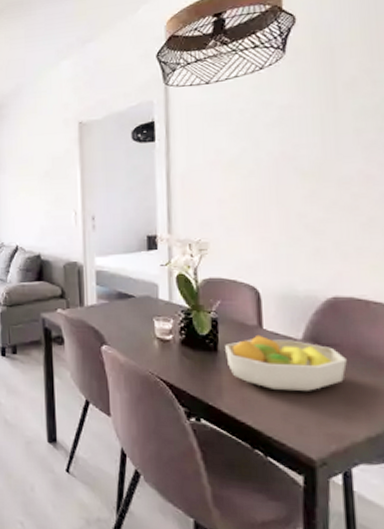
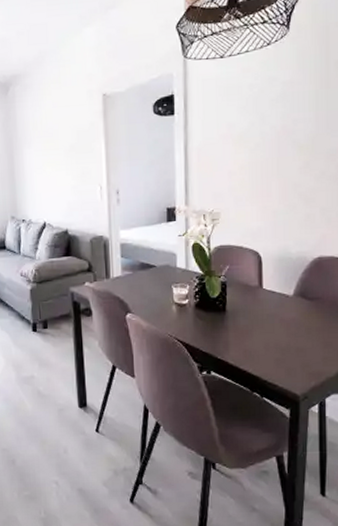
fruit bowl: present [225,334,347,392] -> none [232,294,326,341]

